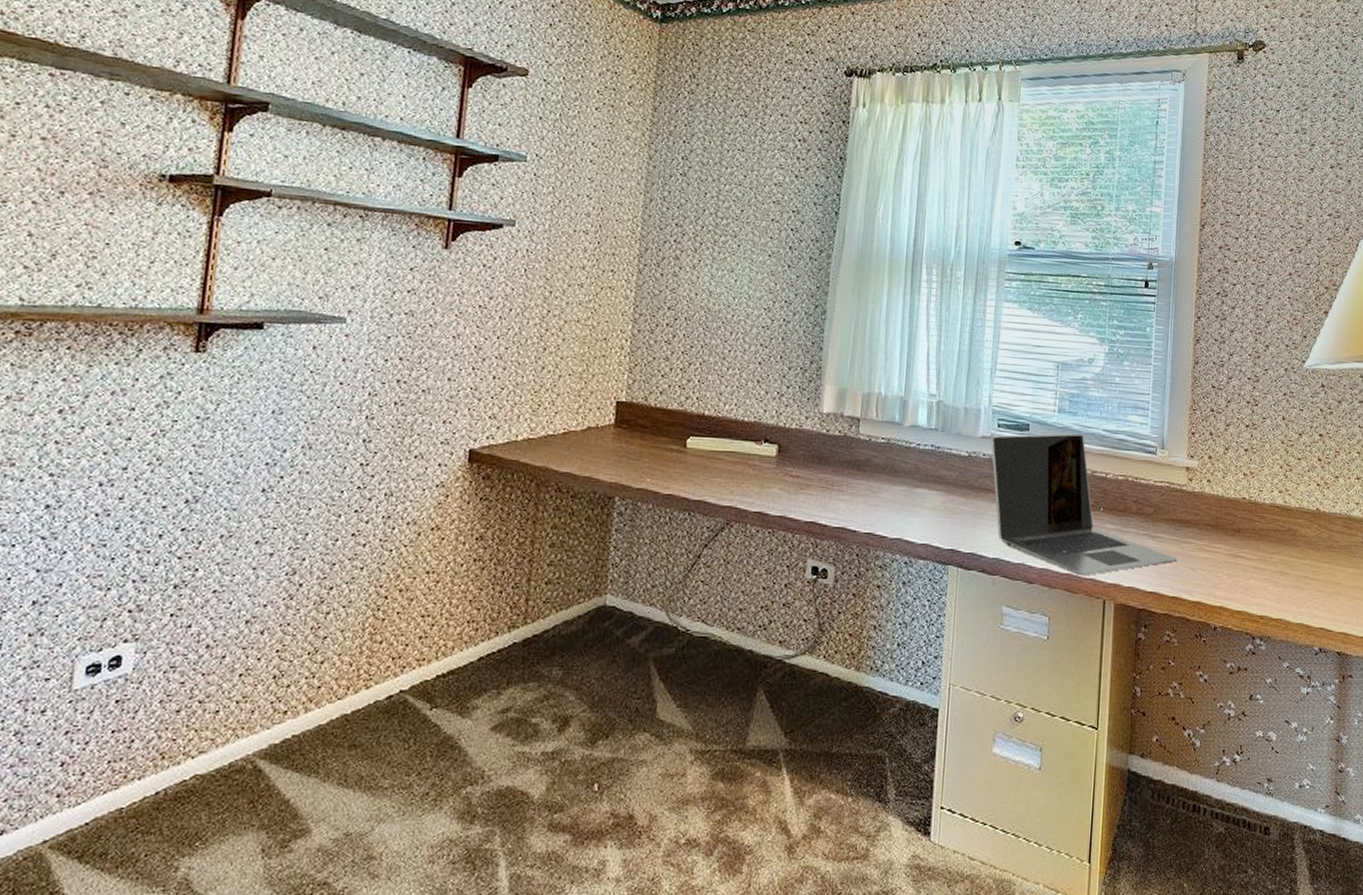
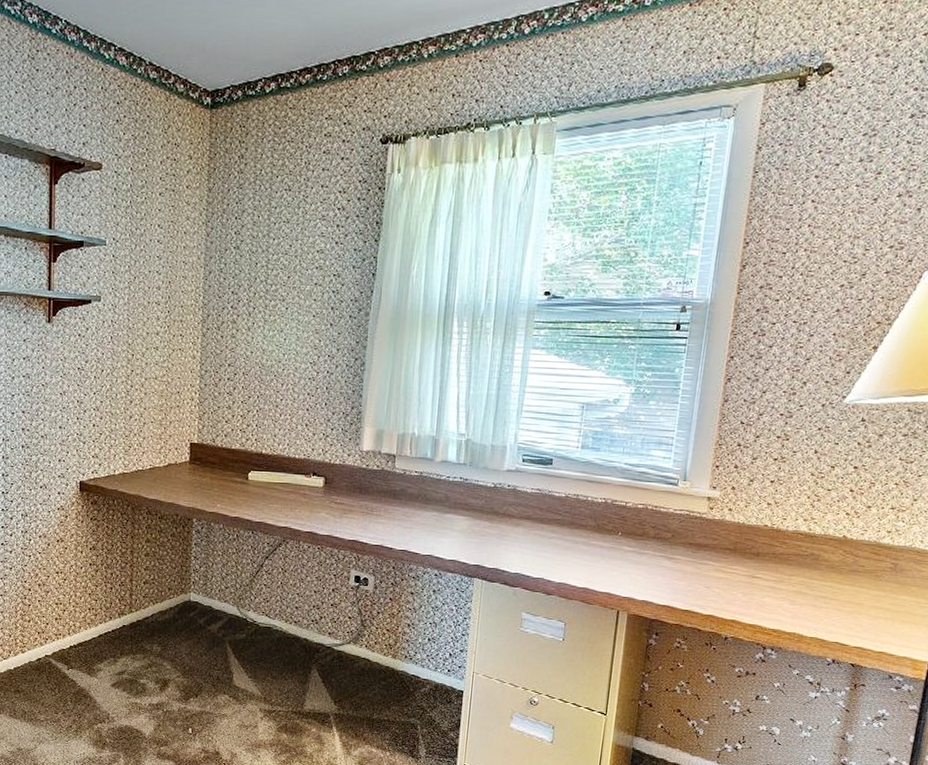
laptop: present [991,433,1178,575] -> none [515,467,693,590]

